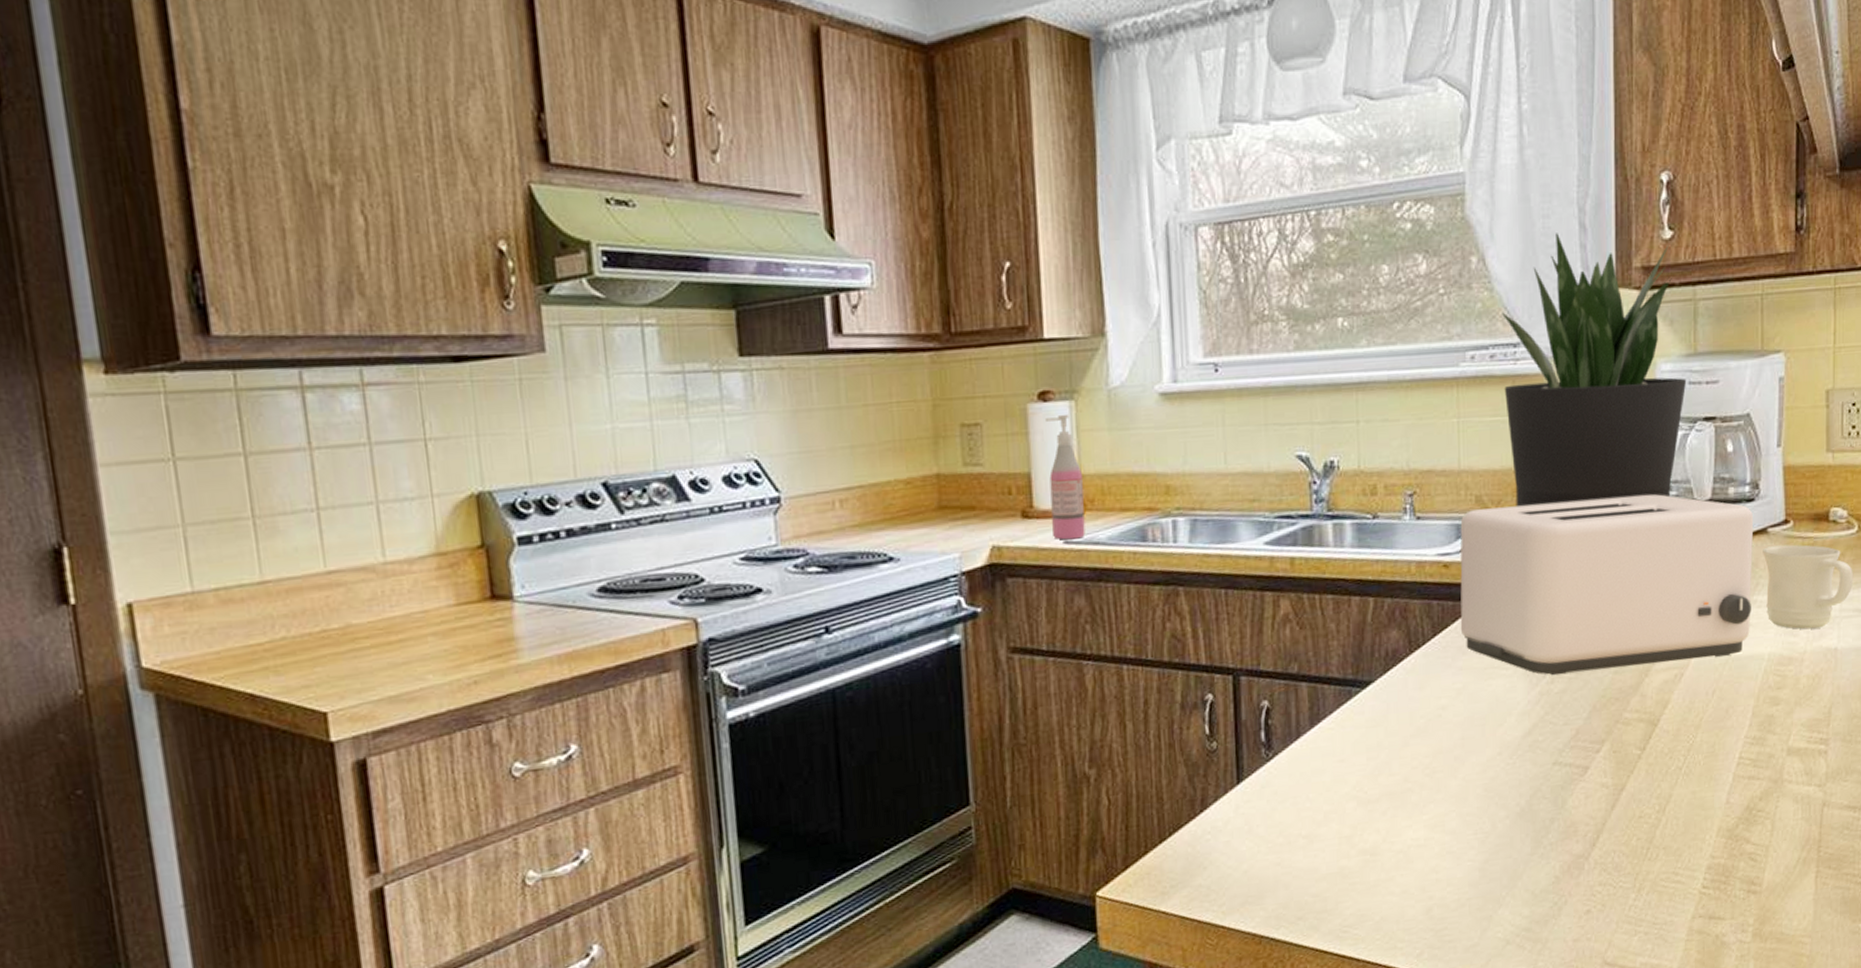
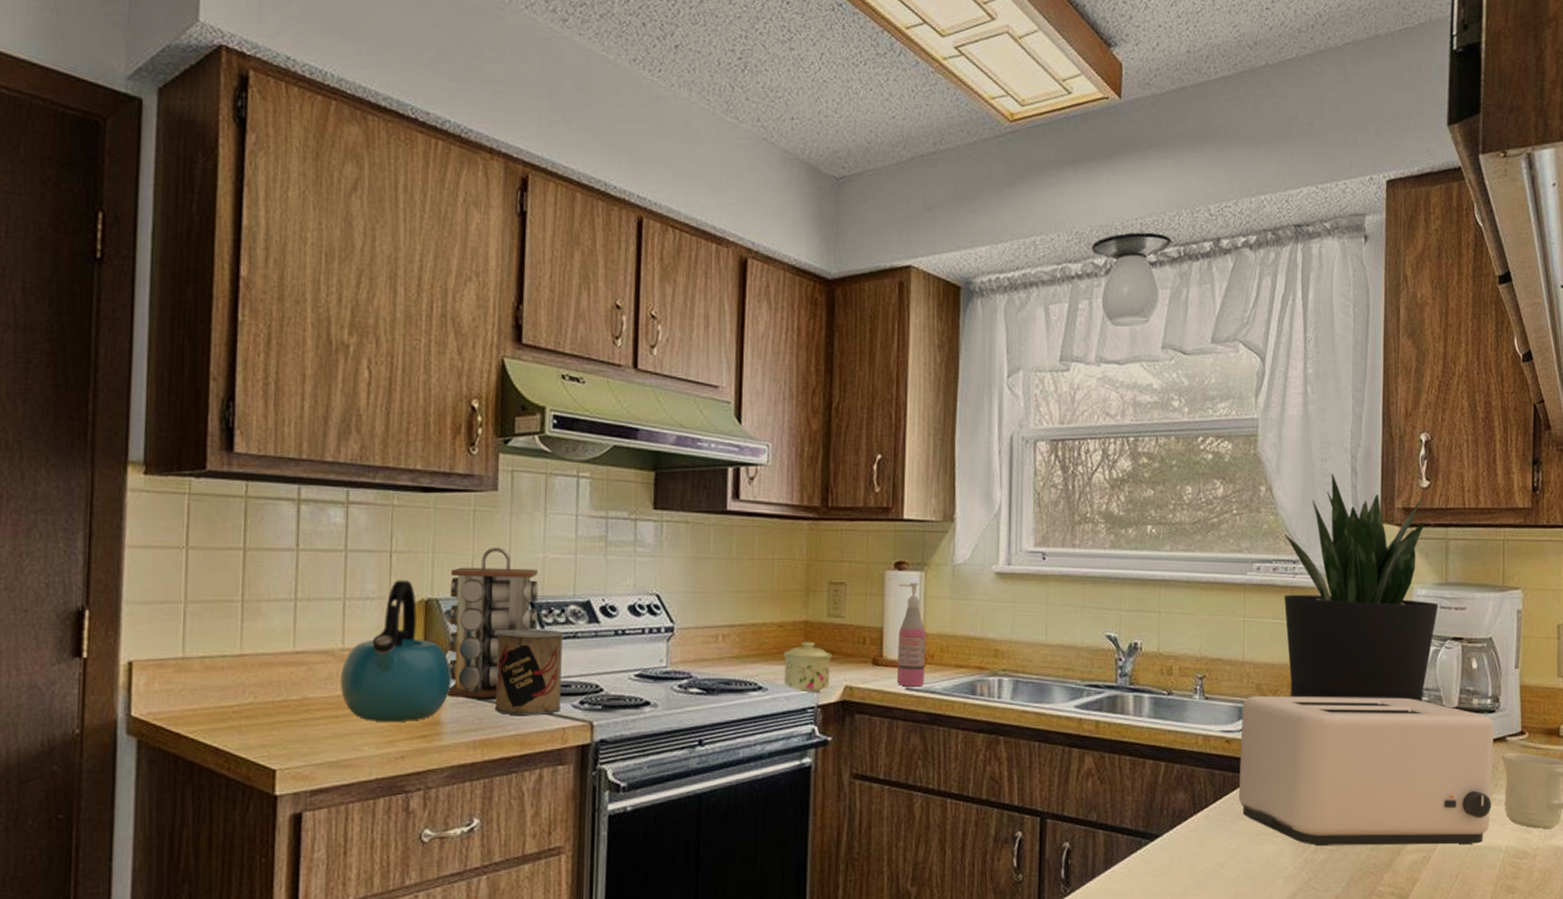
kettle: none [386,472,522,645] -> present [339,580,452,721]
spice rack: none [501,421,617,607] -> present [448,547,539,700]
tin can: none [567,514,656,621] -> present [494,629,564,716]
sugar bowl: none [914,497,973,560] -> present [783,641,832,693]

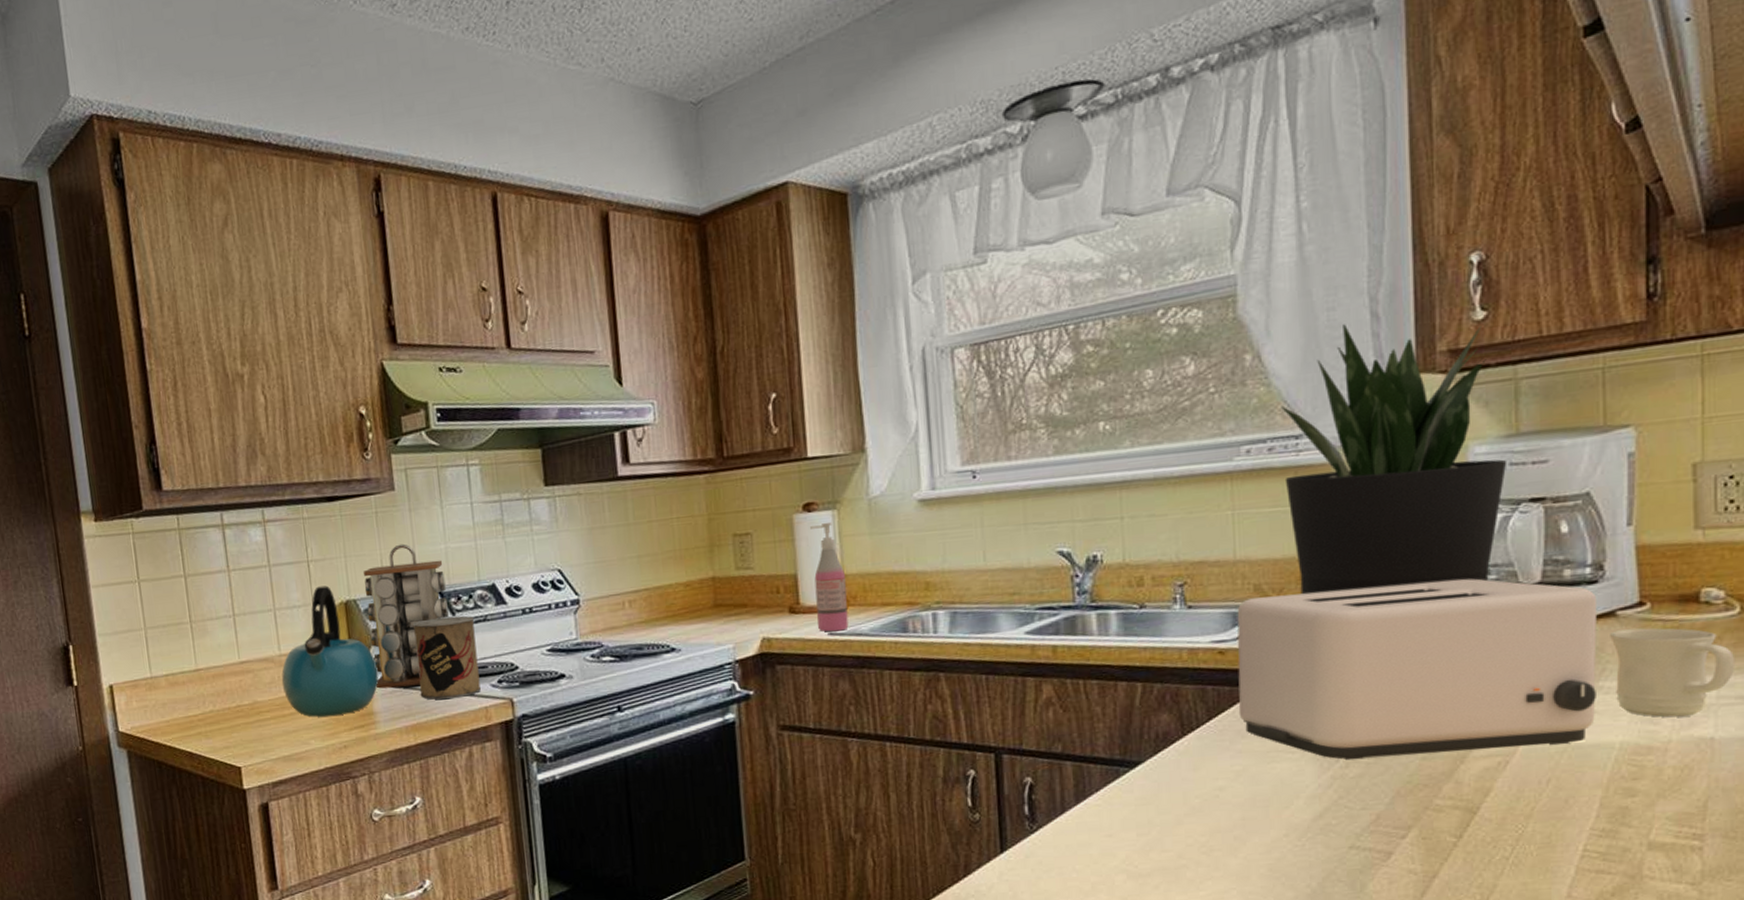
sugar bowl: present [783,641,832,693] -> none [693,597,745,650]

